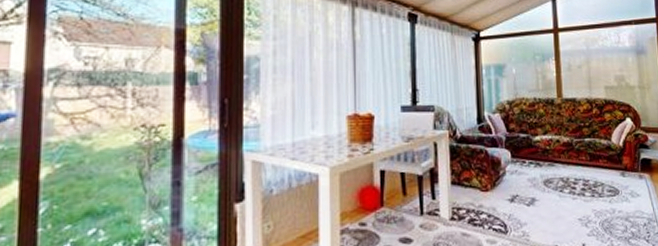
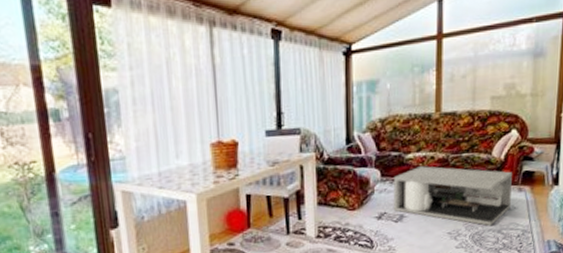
coffee table: none [523,149,634,214] -> present [393,166,512,226]

